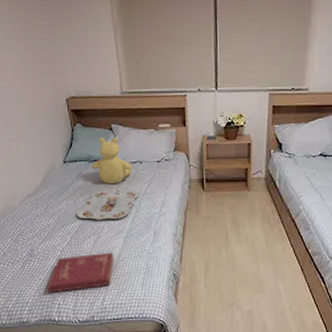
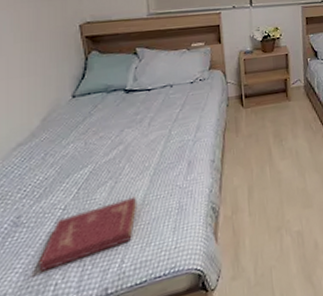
serving tray: present [76,188,139,220] -> none [87,116,170,162]
teddy bear: present [91,137,132,185] -> none [110,61,161,116]

